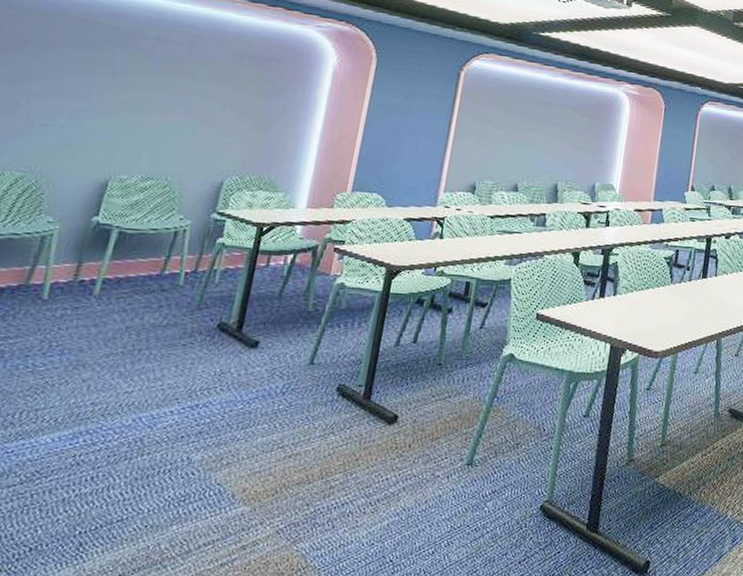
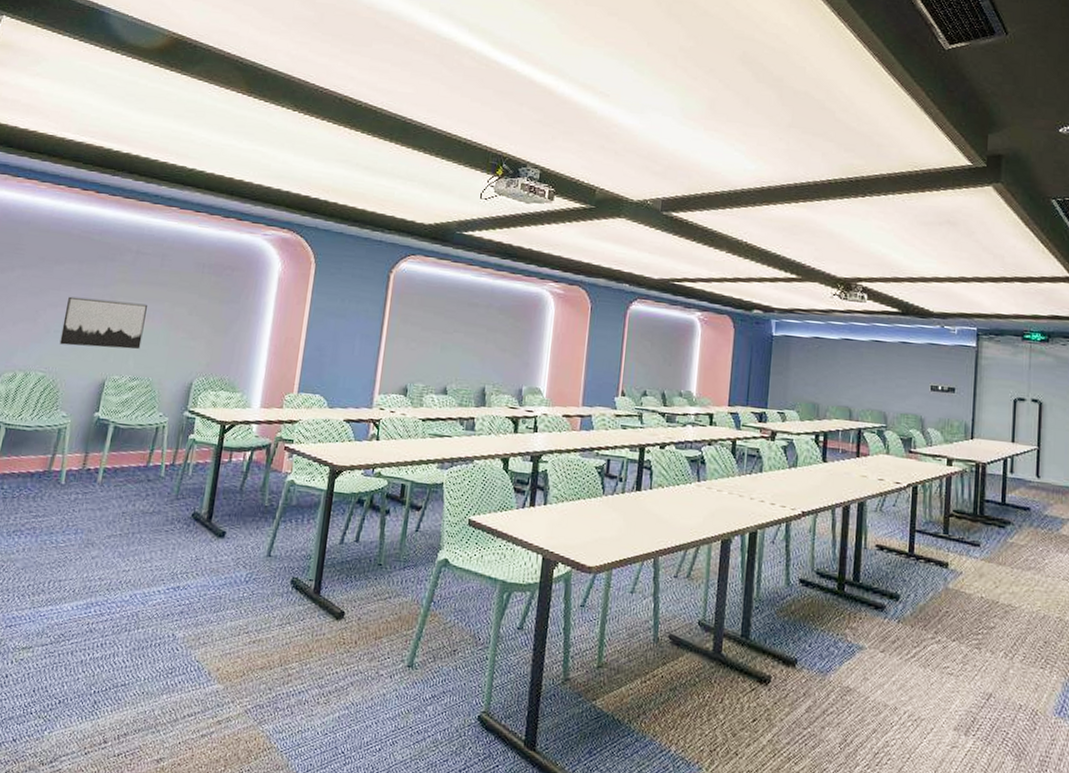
wall art: none [47,85,168,146] -> present [59,296,147,350]

